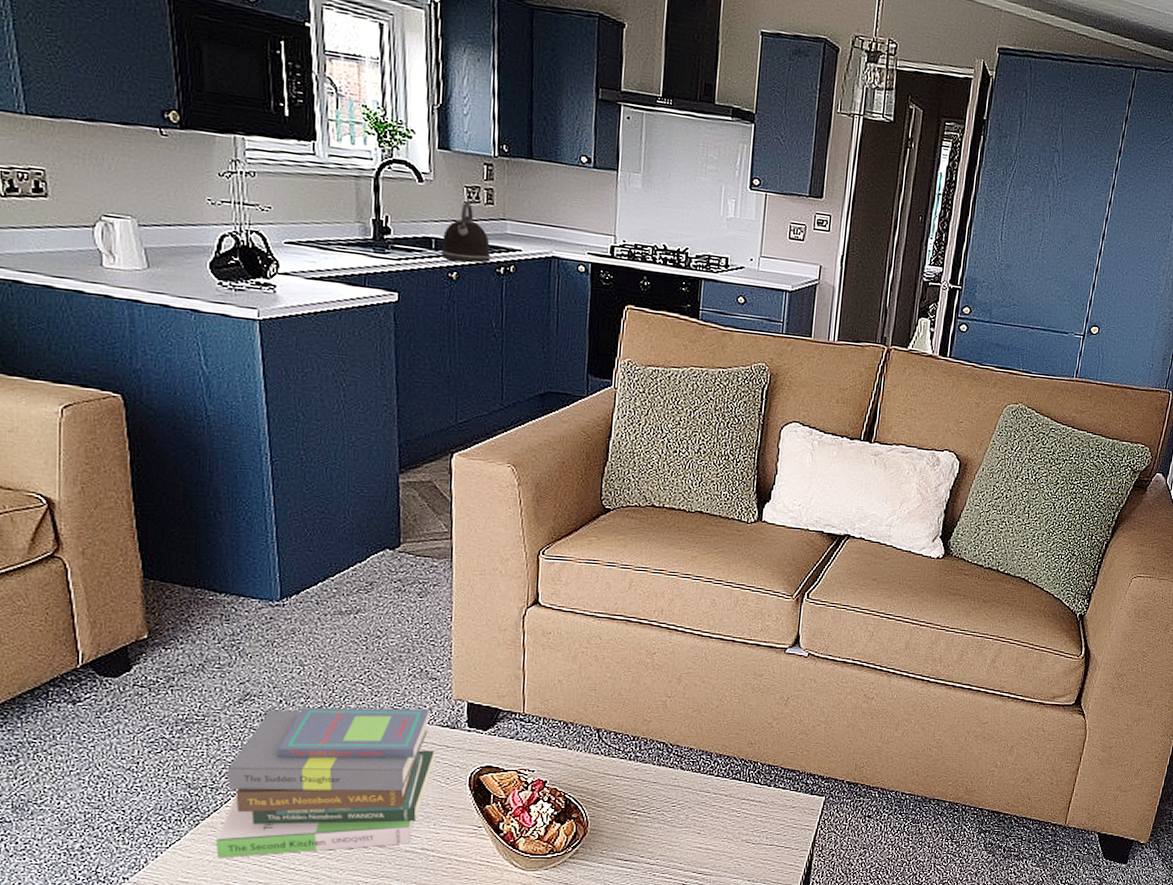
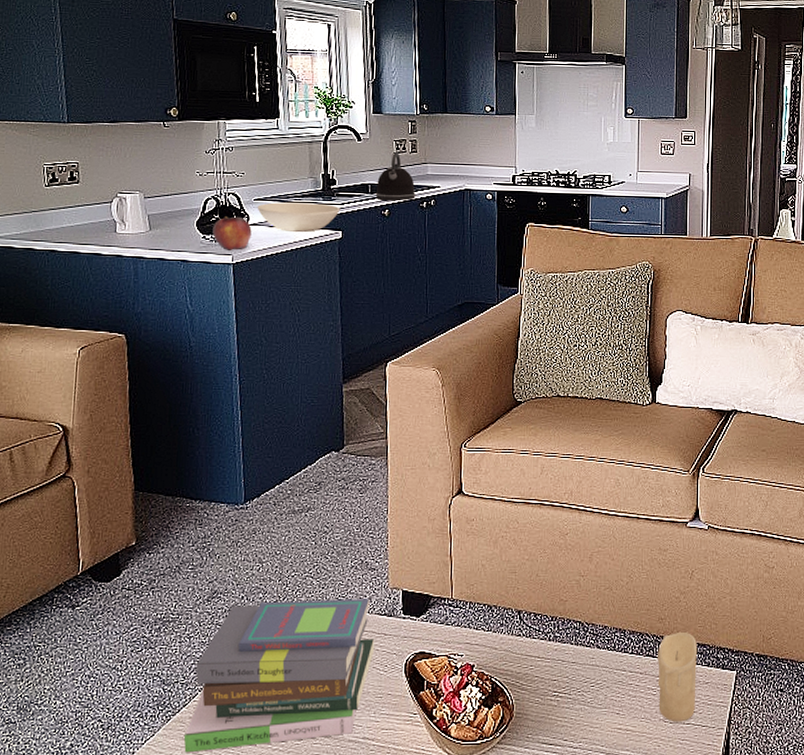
fruit: none [231,260,283,304] -> present [212,216,252,250]
bowl: none [289,248,396,290] -> present [257,202,340,232]
candle: none [742,757,787,843] -> present [657,631,698,722]

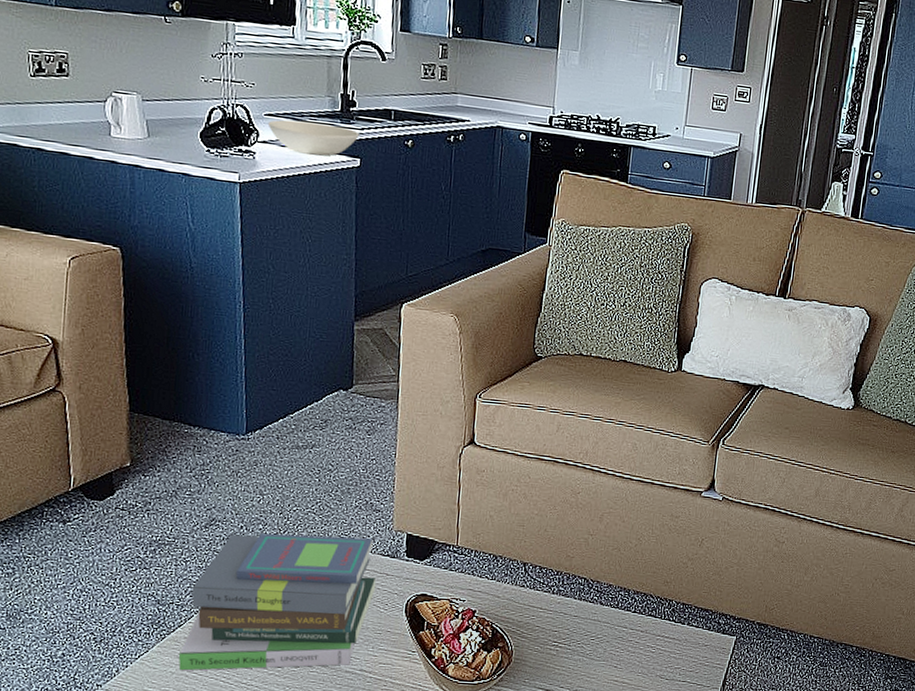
fruit: present [212,216,252,250] -> none [218,130,261,168]
kettle: present [375,151,416,201] -> none [398,76,443,133]
candle: present [657,631,698,722] -> none [656,595,700,680]

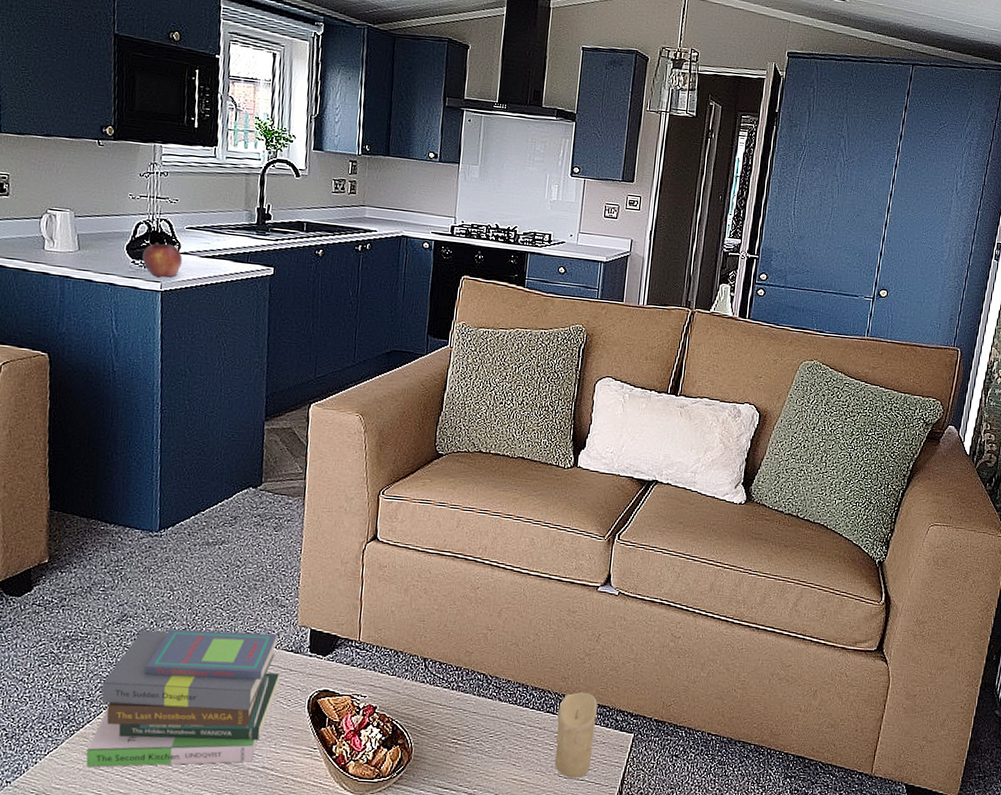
fruit: none [218,130,261,168] -> present [142,242,183,278]
bowl: present [267,119,360,156] -> none [189,232,274,266]
candle: none [656,595,700,680] -> present [554,691,598,778]

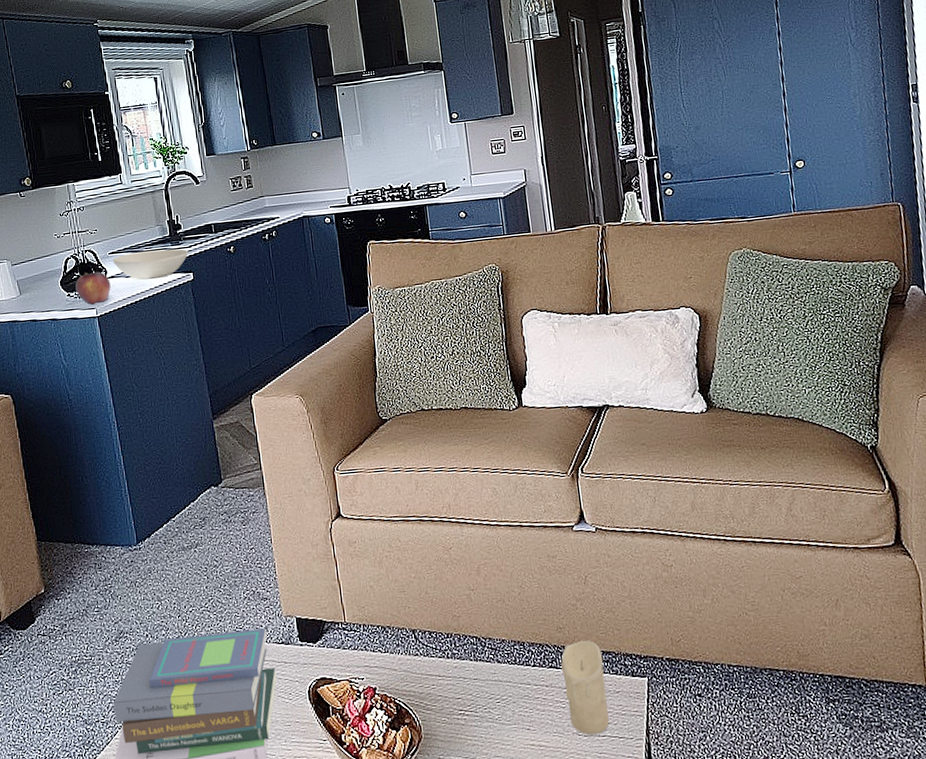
bowl: none [189,232,274,266] -> present [112,248,189,280]

